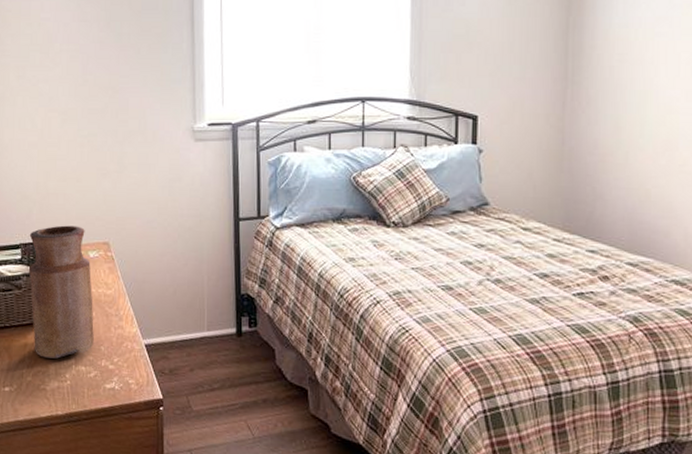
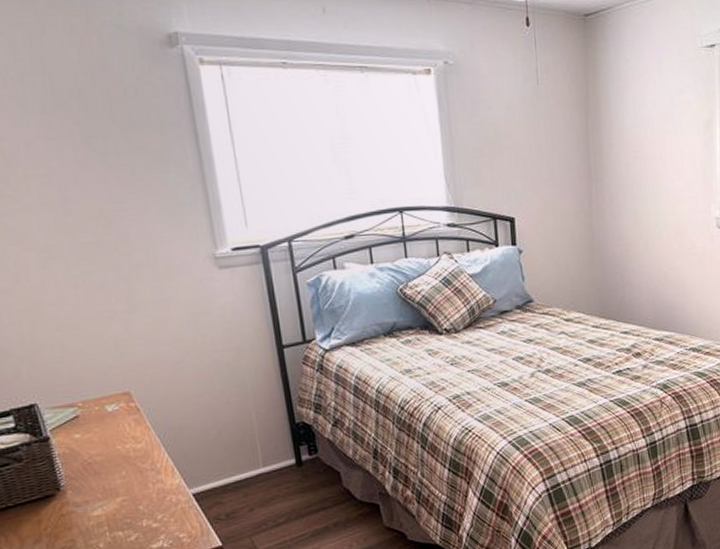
vase: present [28,225,94,359] -> none [21,379,129,532]

